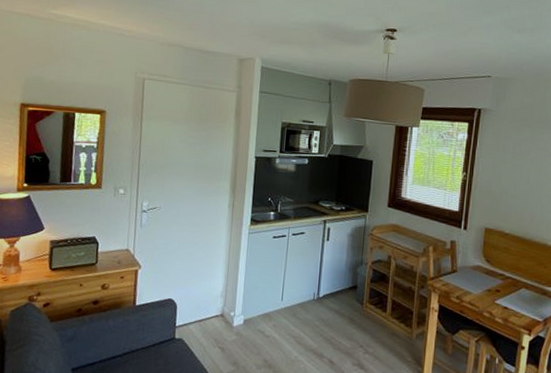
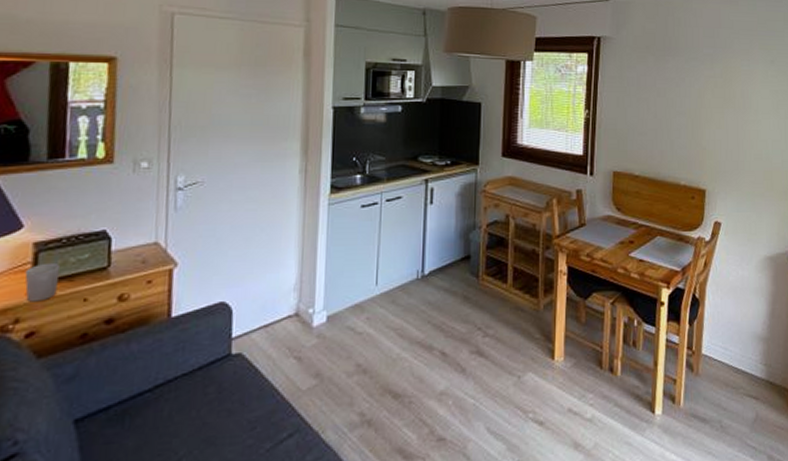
candle holder: none [44,255,67,283] -> present [24,262,61,302]

